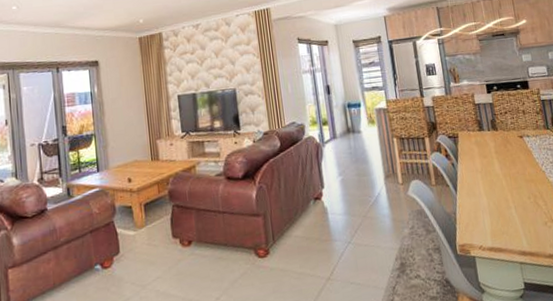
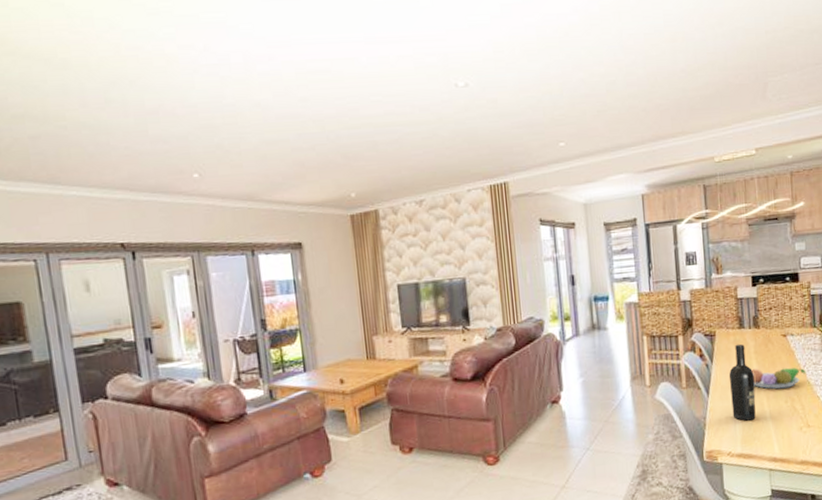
wine bottle: none [473,144,502,216] -> present [728,343,756,421]
fruit bowl: none [494,166,545,186] -> present [751,367,806,389]

